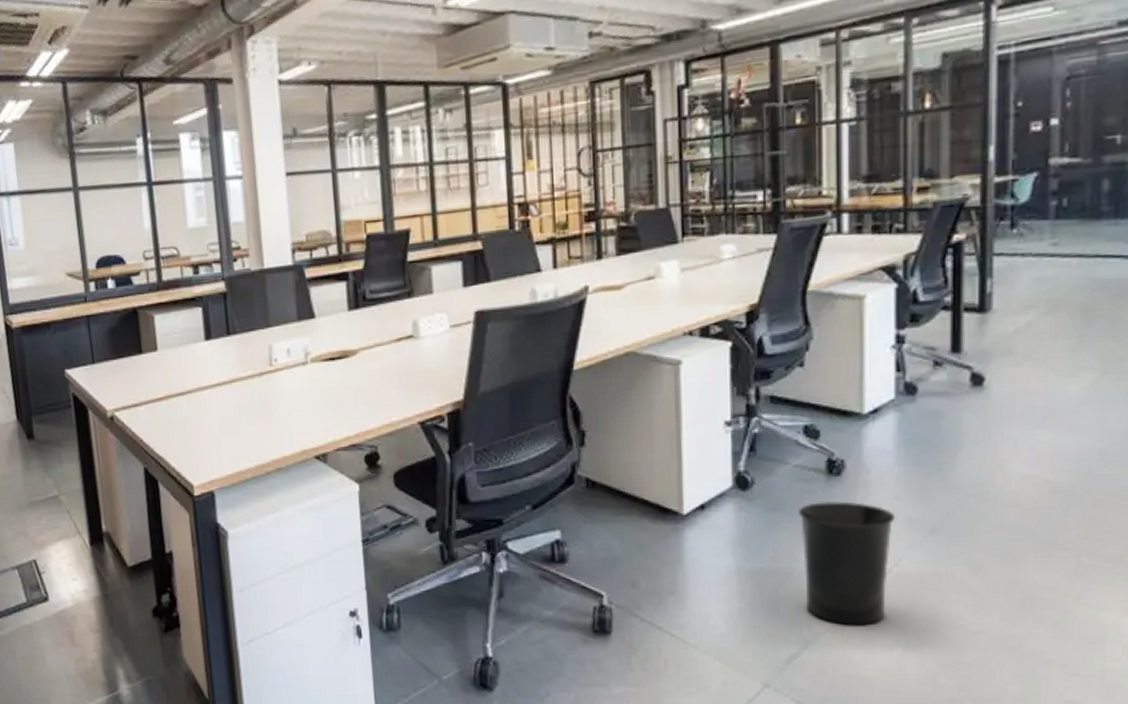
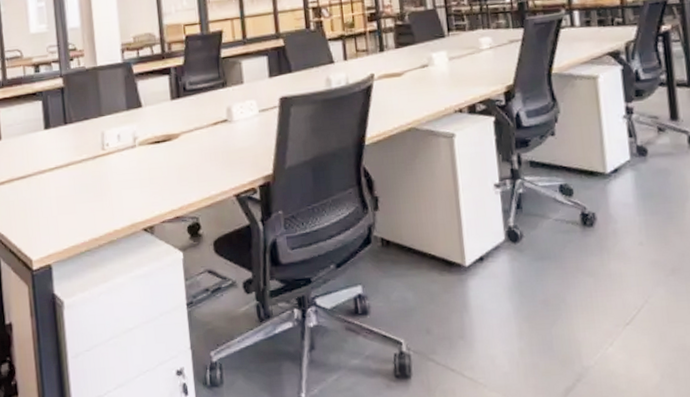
waste bin: present [799,501,896,626] -> none [562,249,642,359]

